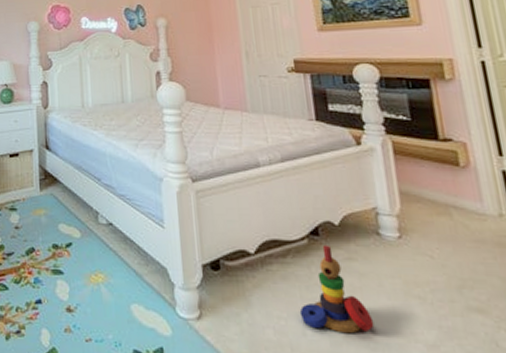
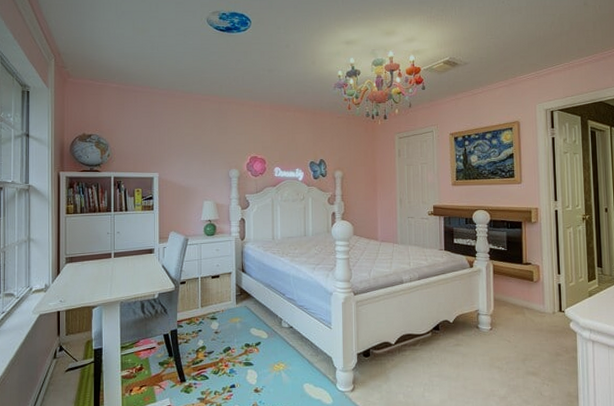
stacking toy: present [299,245,374,334] -> none [421,336,469,394]

